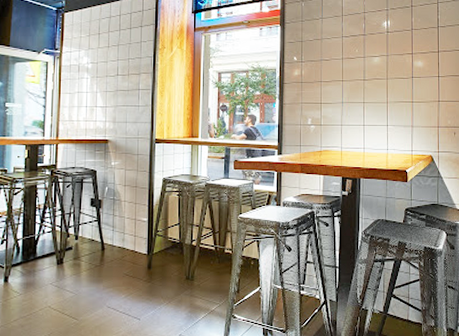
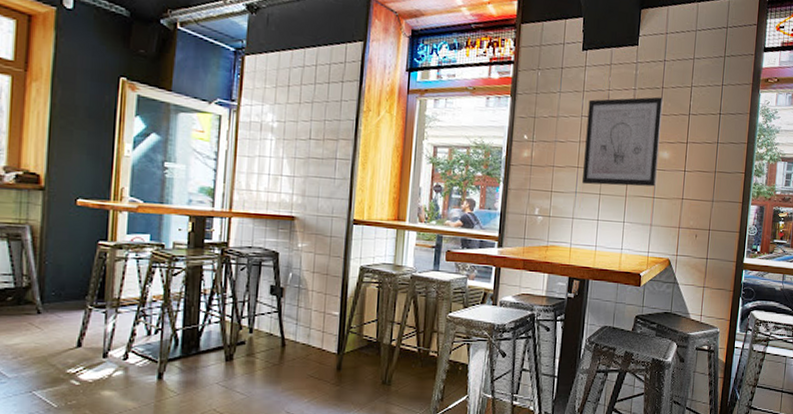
wall art: none [347,14,413,95] -> present [582,97,663,187]

